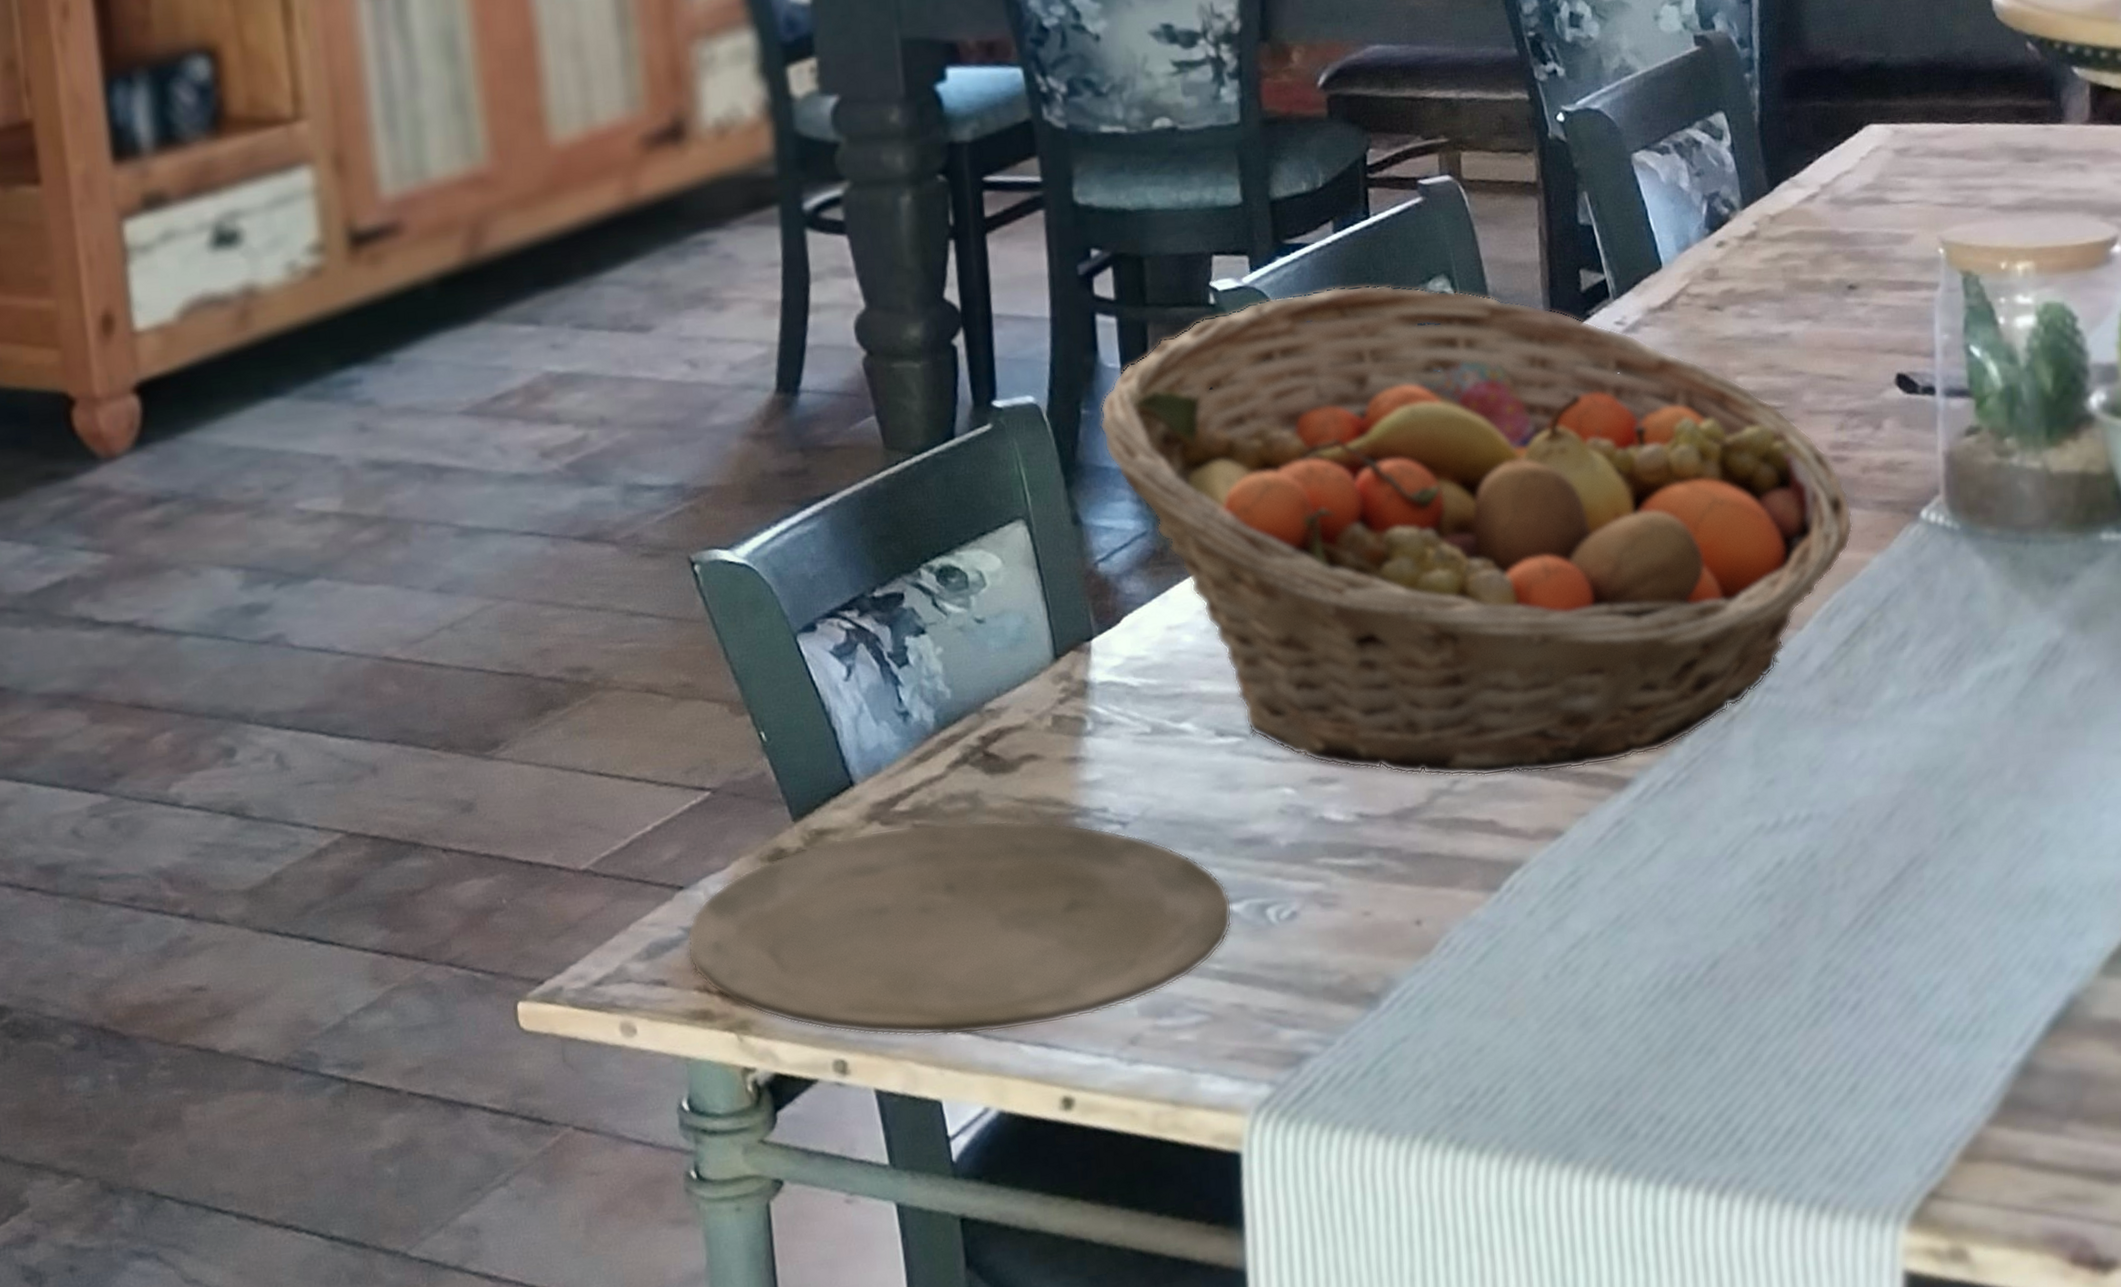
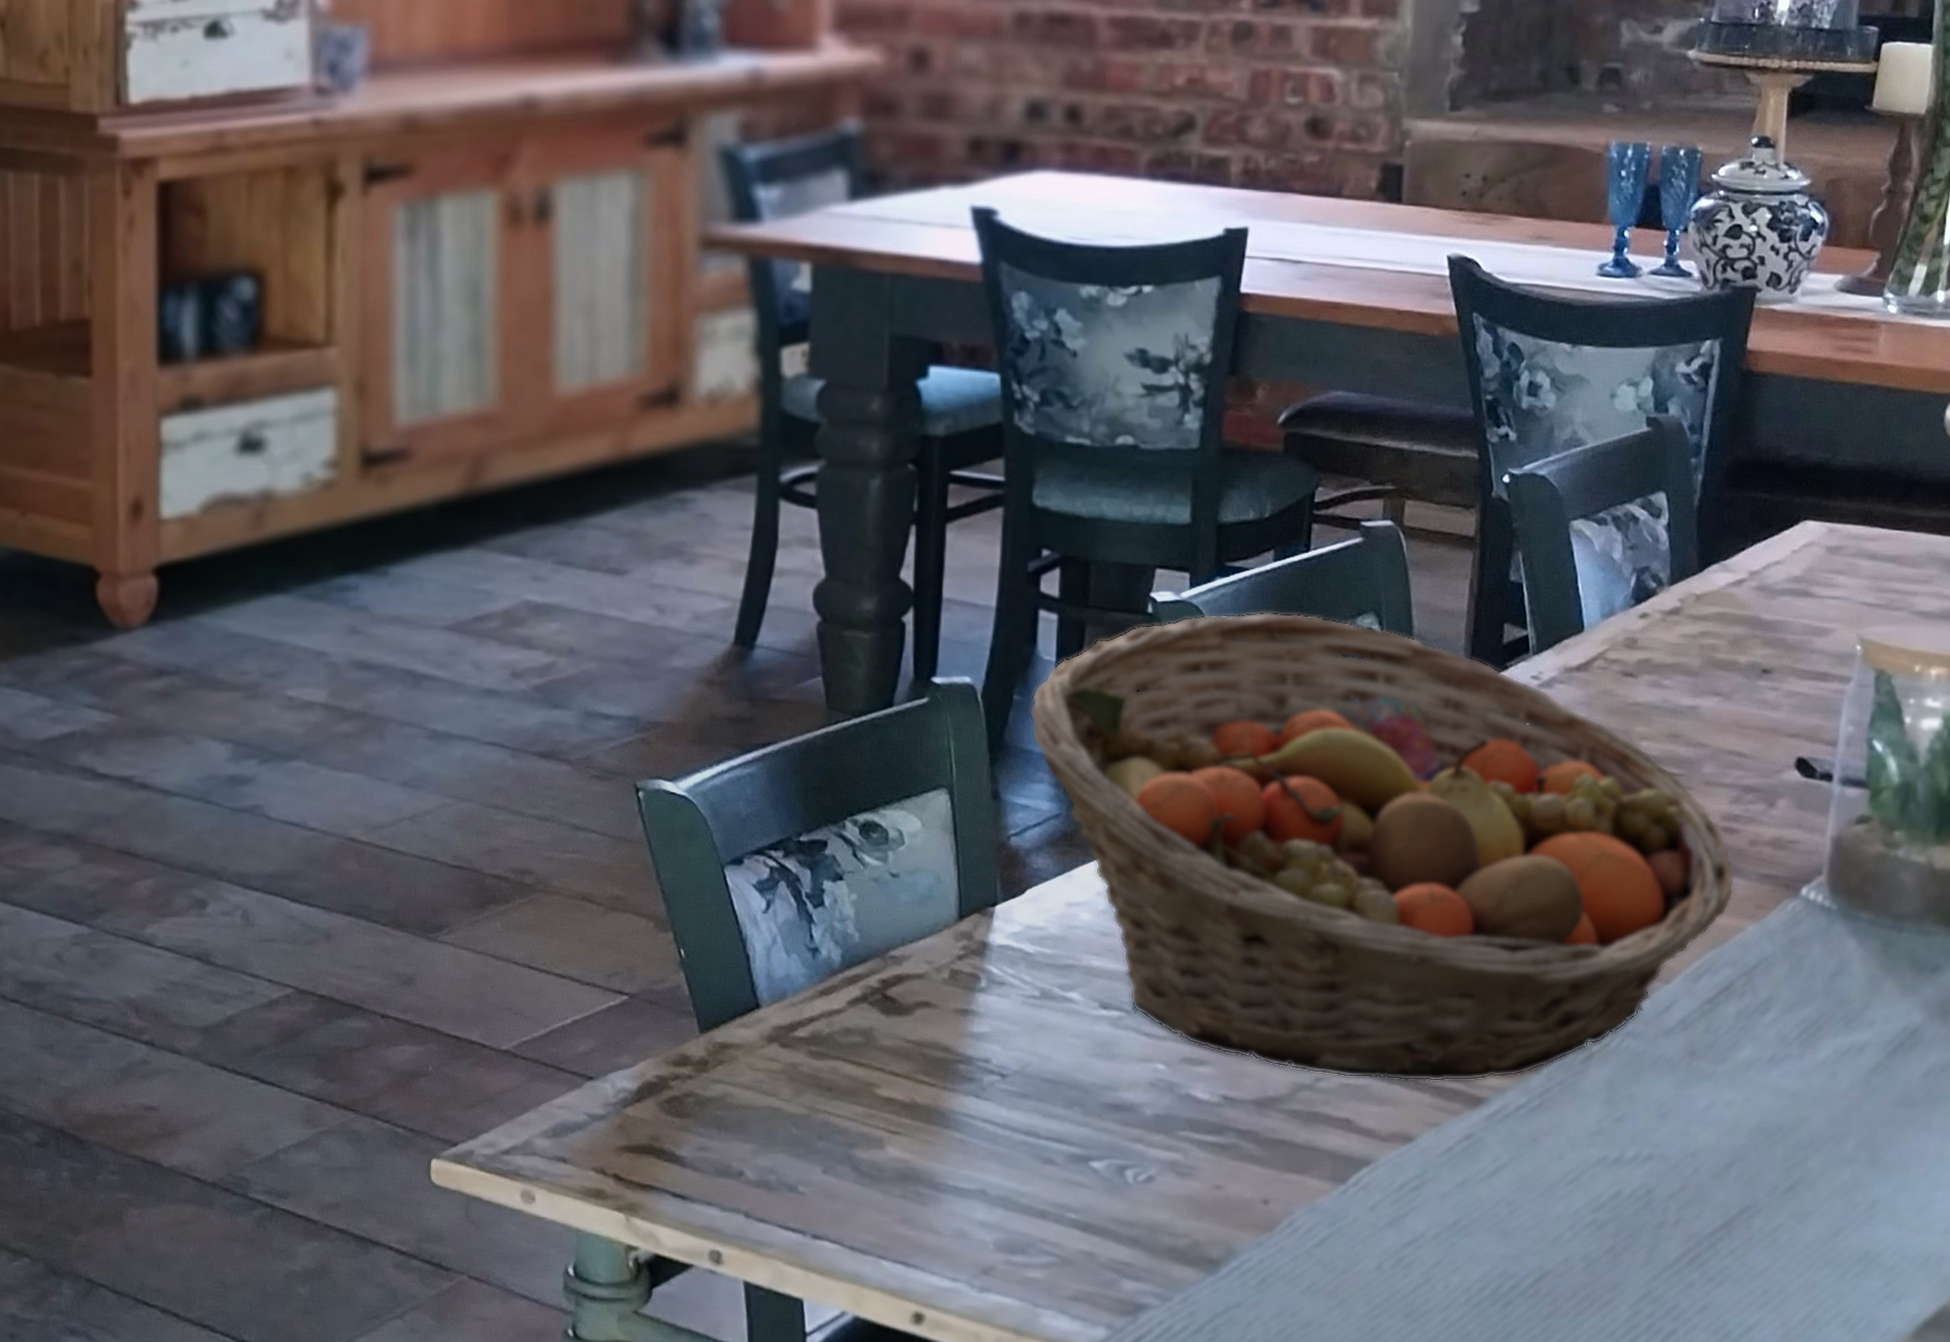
plate: present [687,820,1233,1036] -> none [589,1051,1094,1245]

